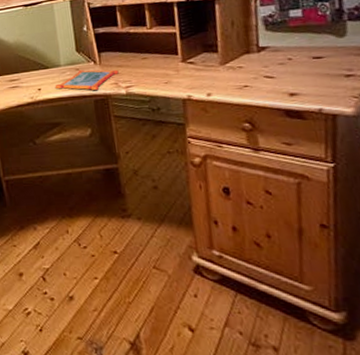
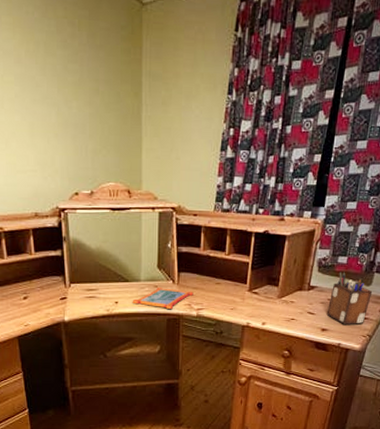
desk organizer: none [290,26,351,86] -> present [326,272,373,324]

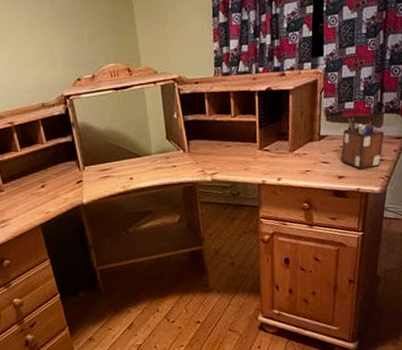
picture frame: present [132,287,193,309] -> none [146,157,205,178]

